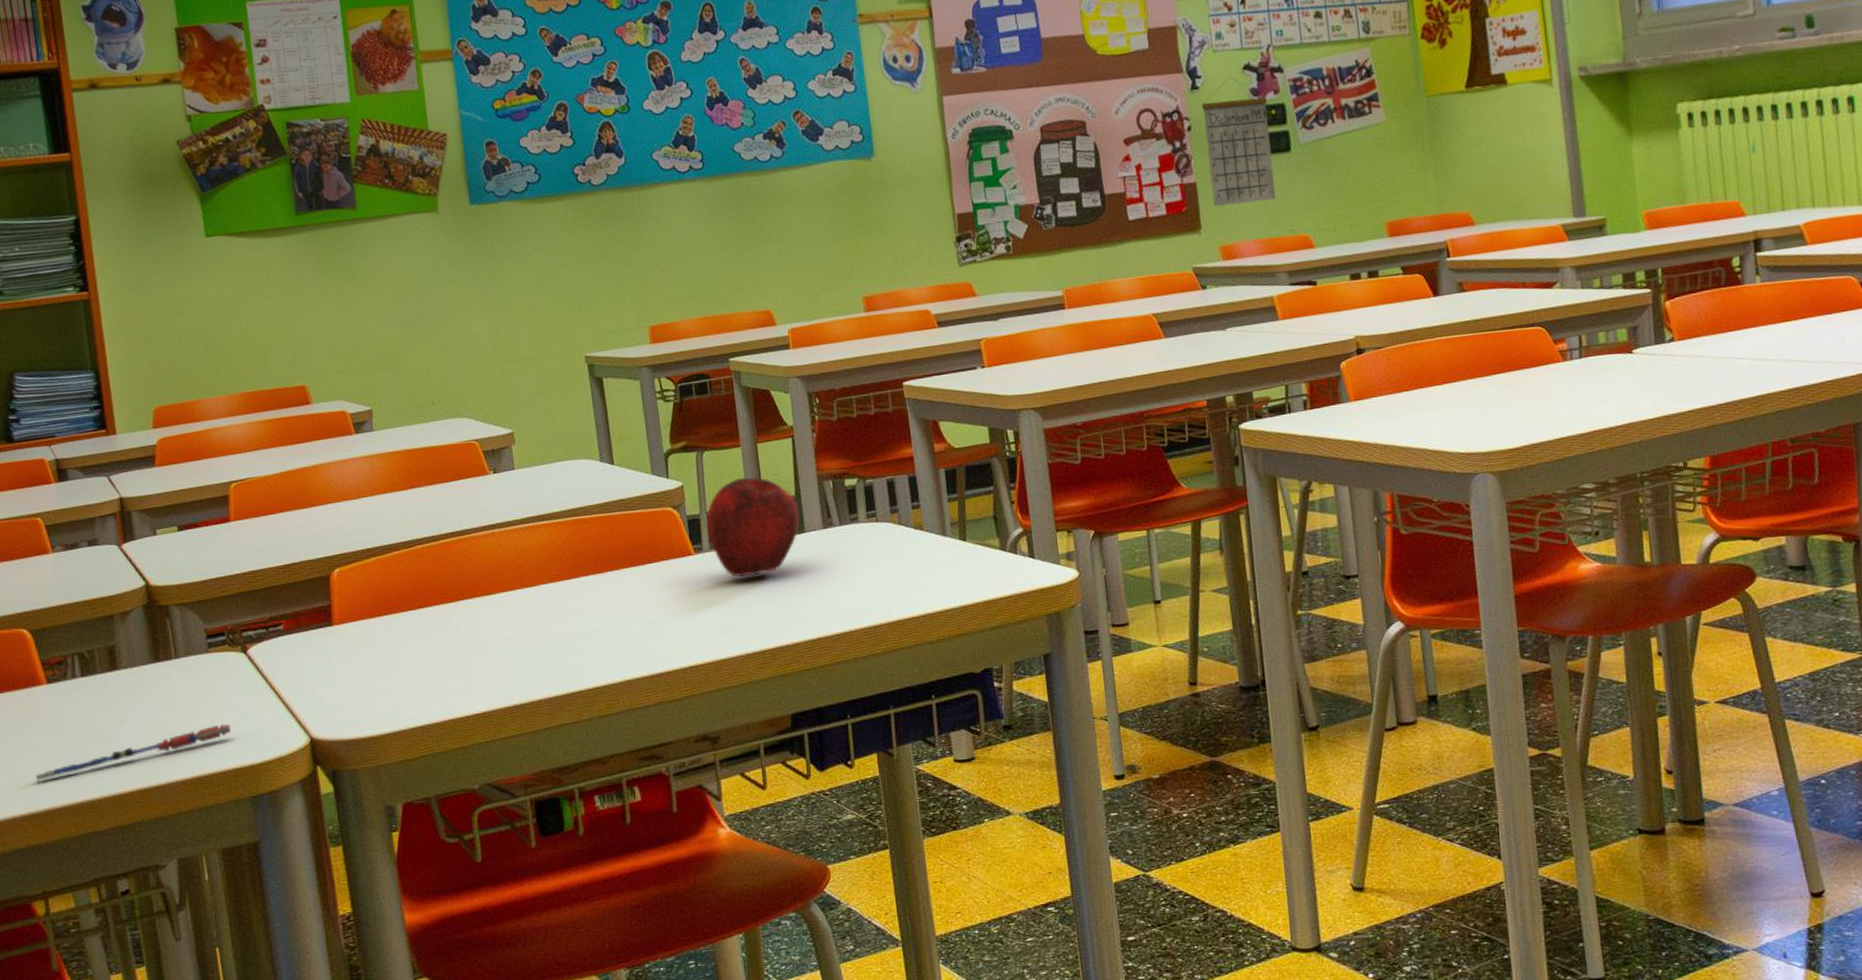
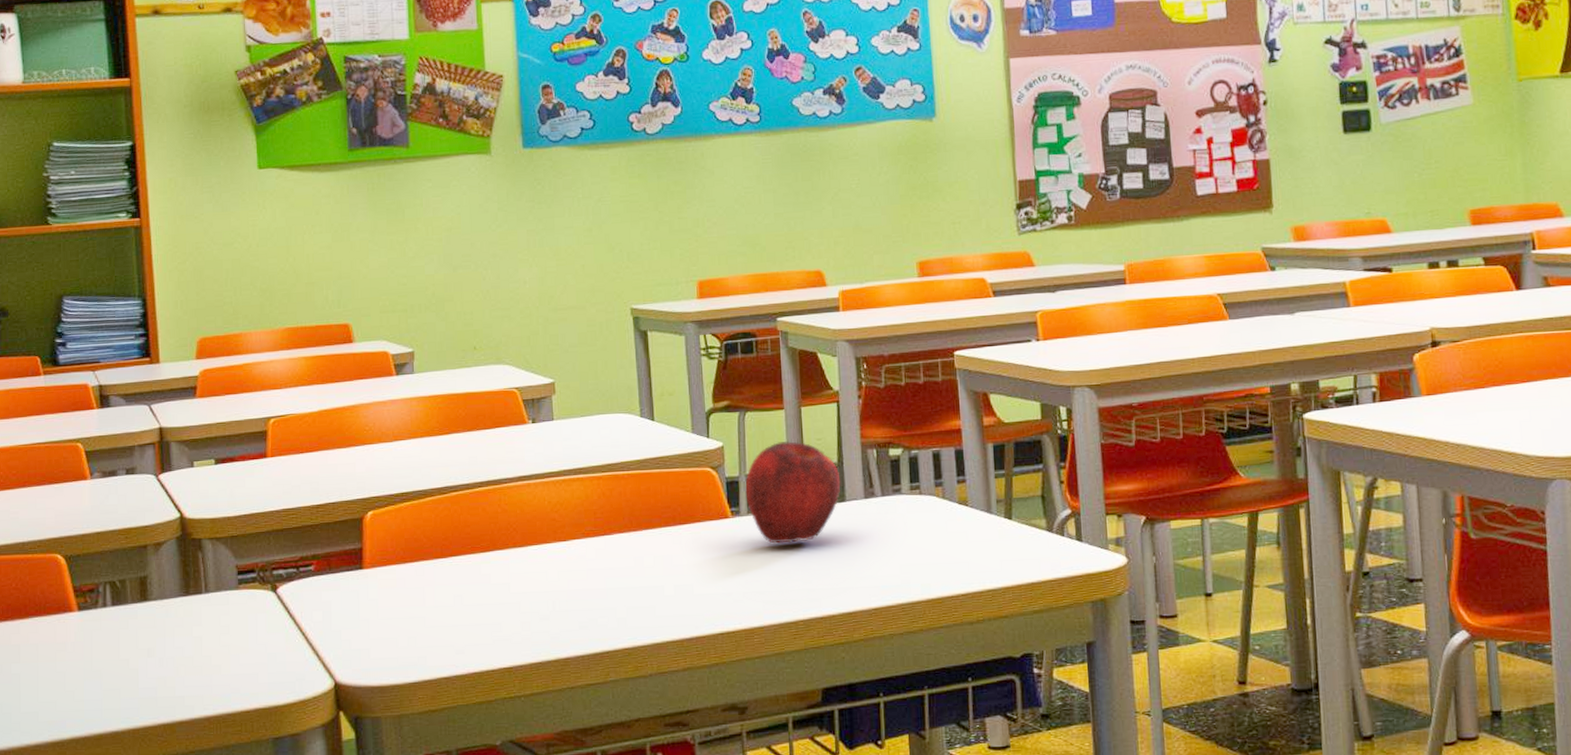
pen: present [35,723,231,782] -> none [61,662,256,709]
calendar: present [1201,77,1276,206] -> none [1278,51,1354,185]

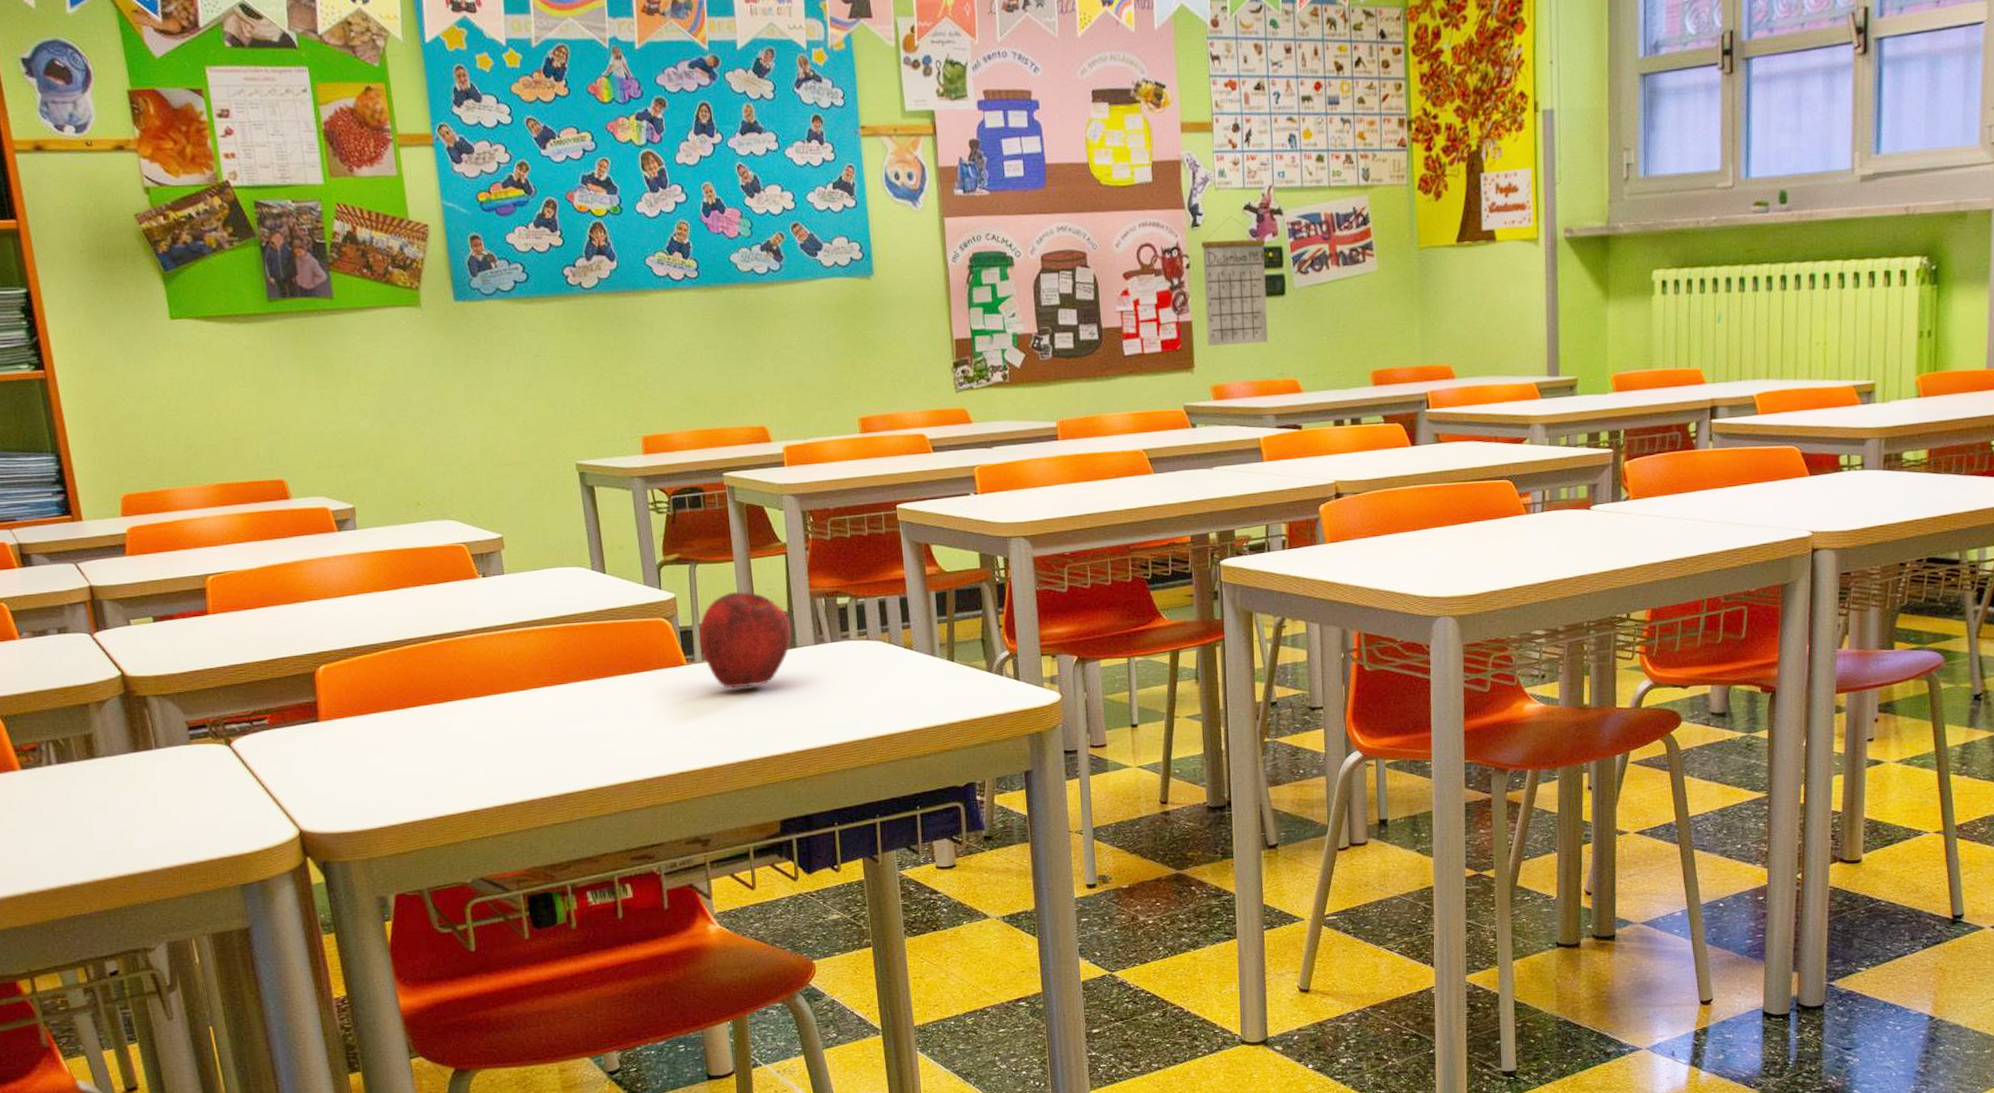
calendar: none [1278,51,1354,185] -> present [1200,216,1269,346]

